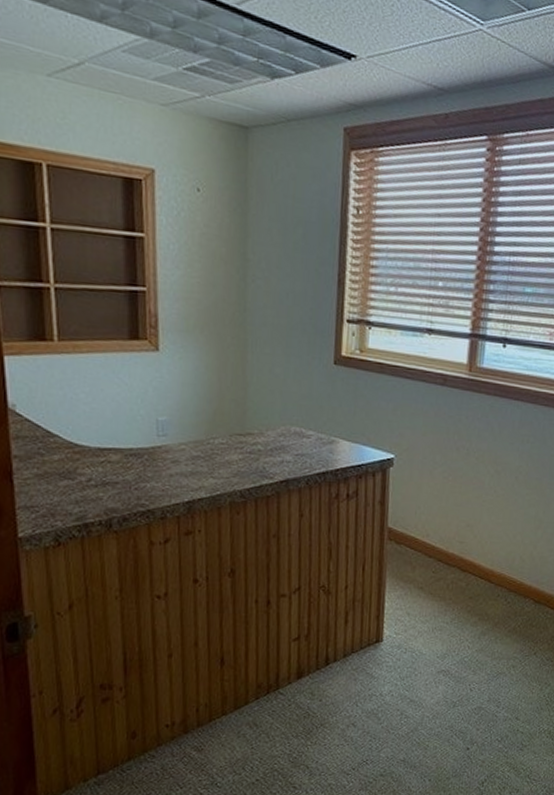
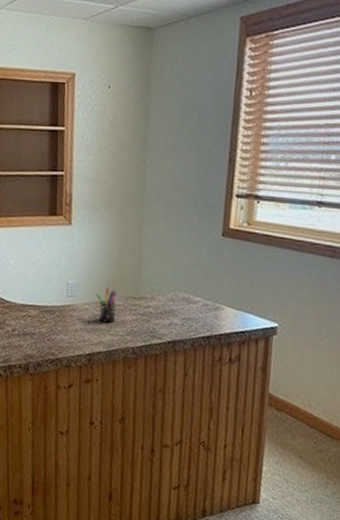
pen holder: none [193,423,219,464] -> present [95,287,117,323]

